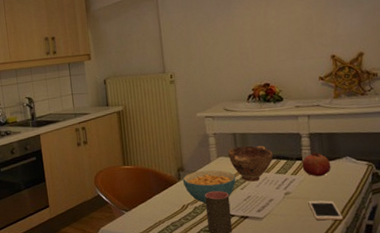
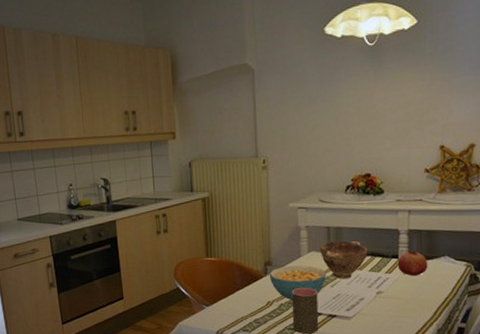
cell phone: present [308,200,343,221] -> none [400,300,435,323]

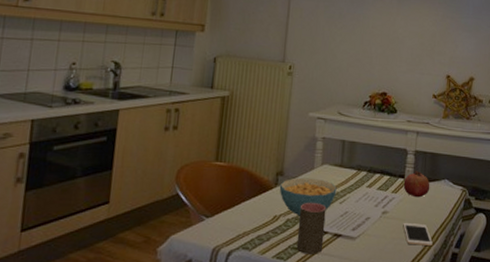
bowl: present [320,241,368,279] -> none [333,155,378,196]
cell phone: none [400,300,435,323] -> present [403,222,433,247]

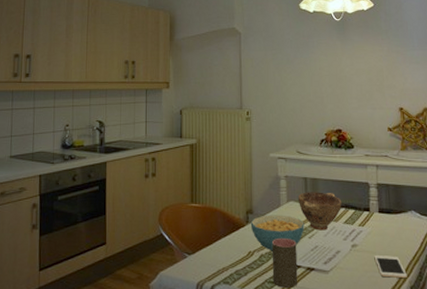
bowl: none [333,155,378,196] -> present [298,192,342,231]
fruit: present [403,171,430,198] -> none [369,204,397,230]

